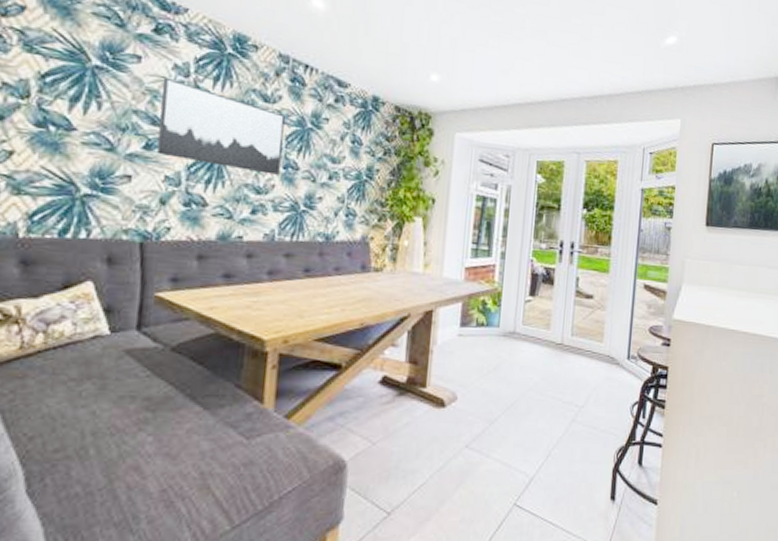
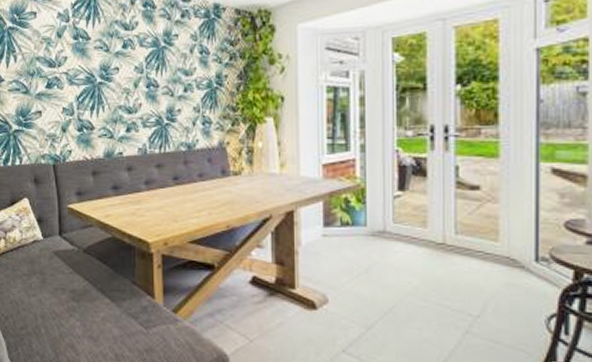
wall art: present [157,77,285,175] -> none [52,25,144,95]

